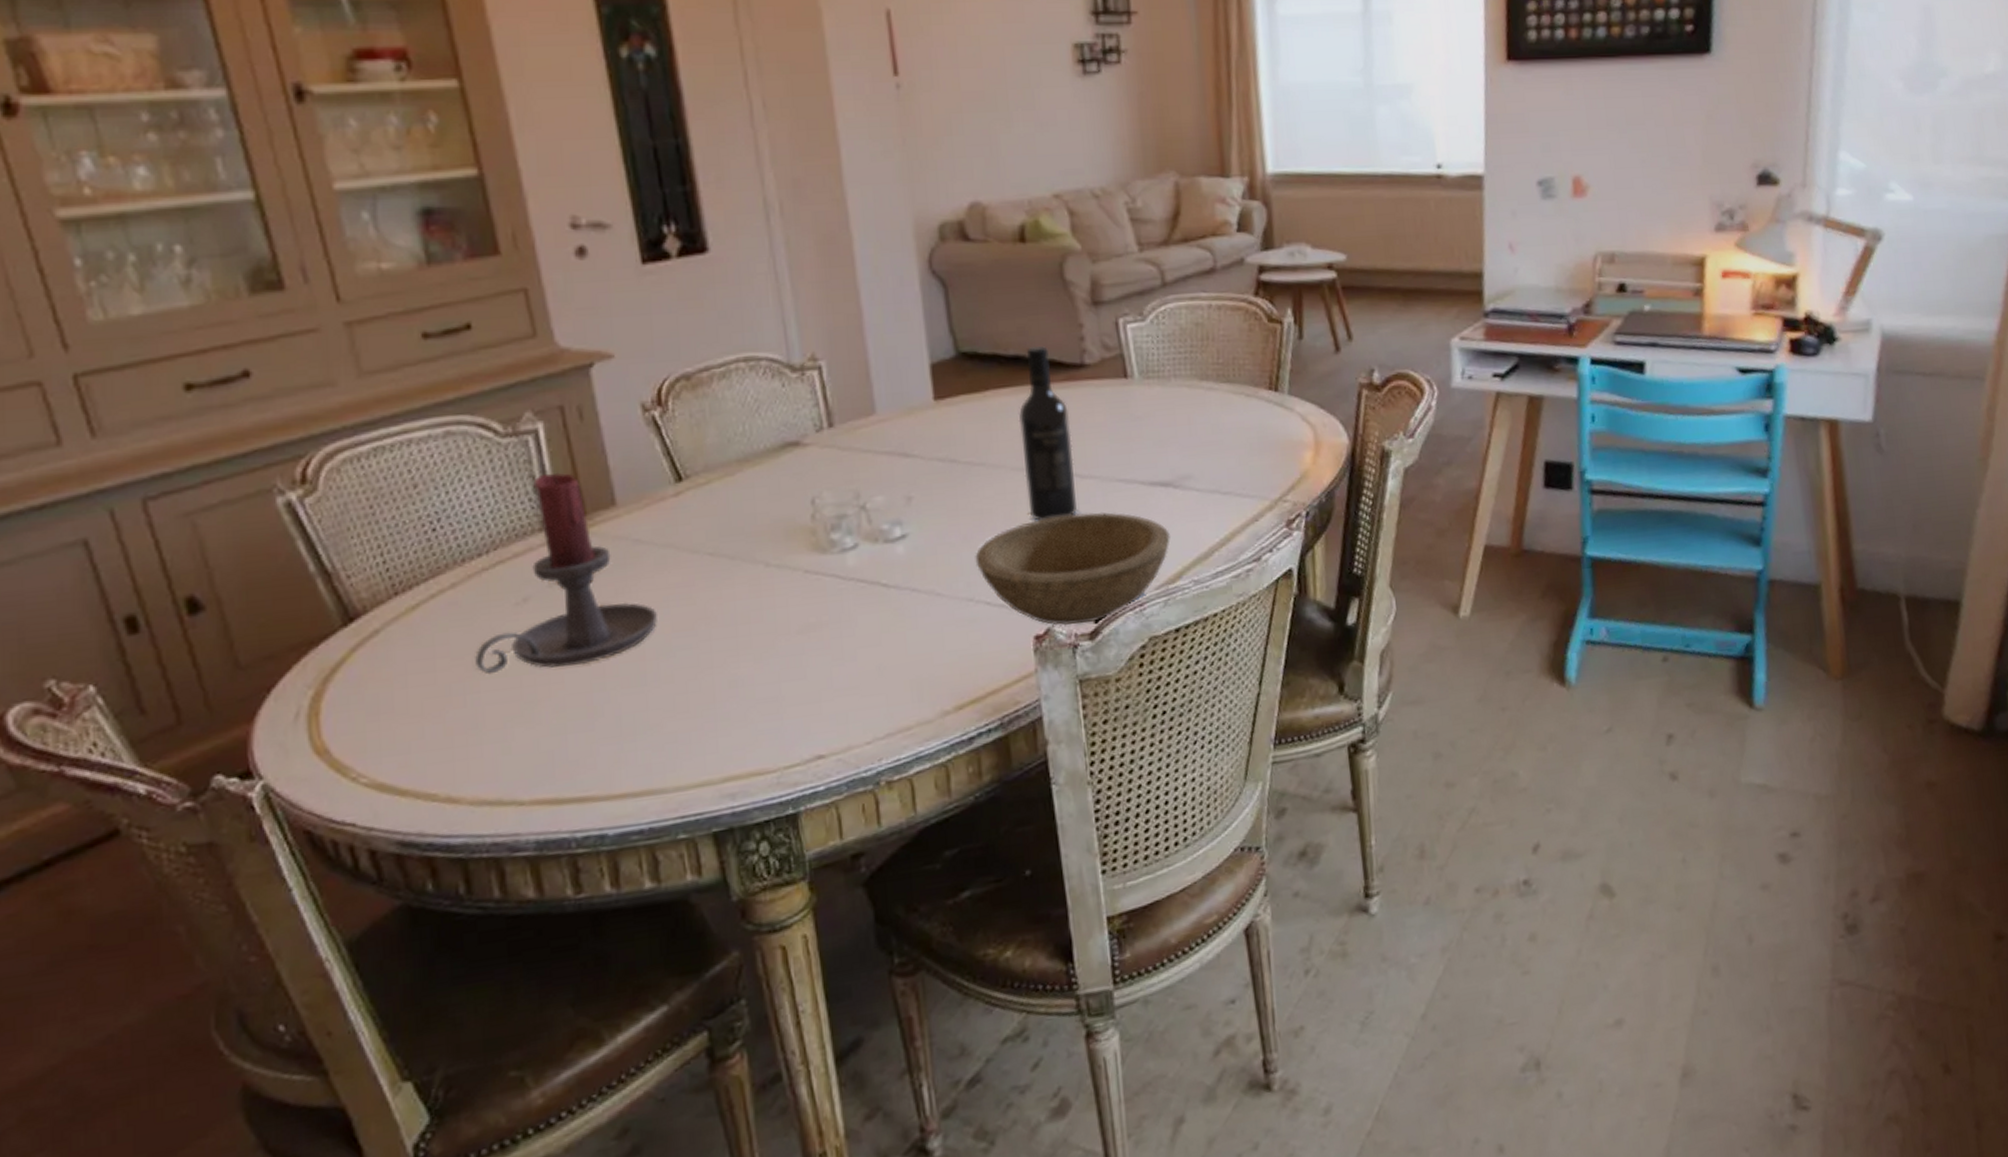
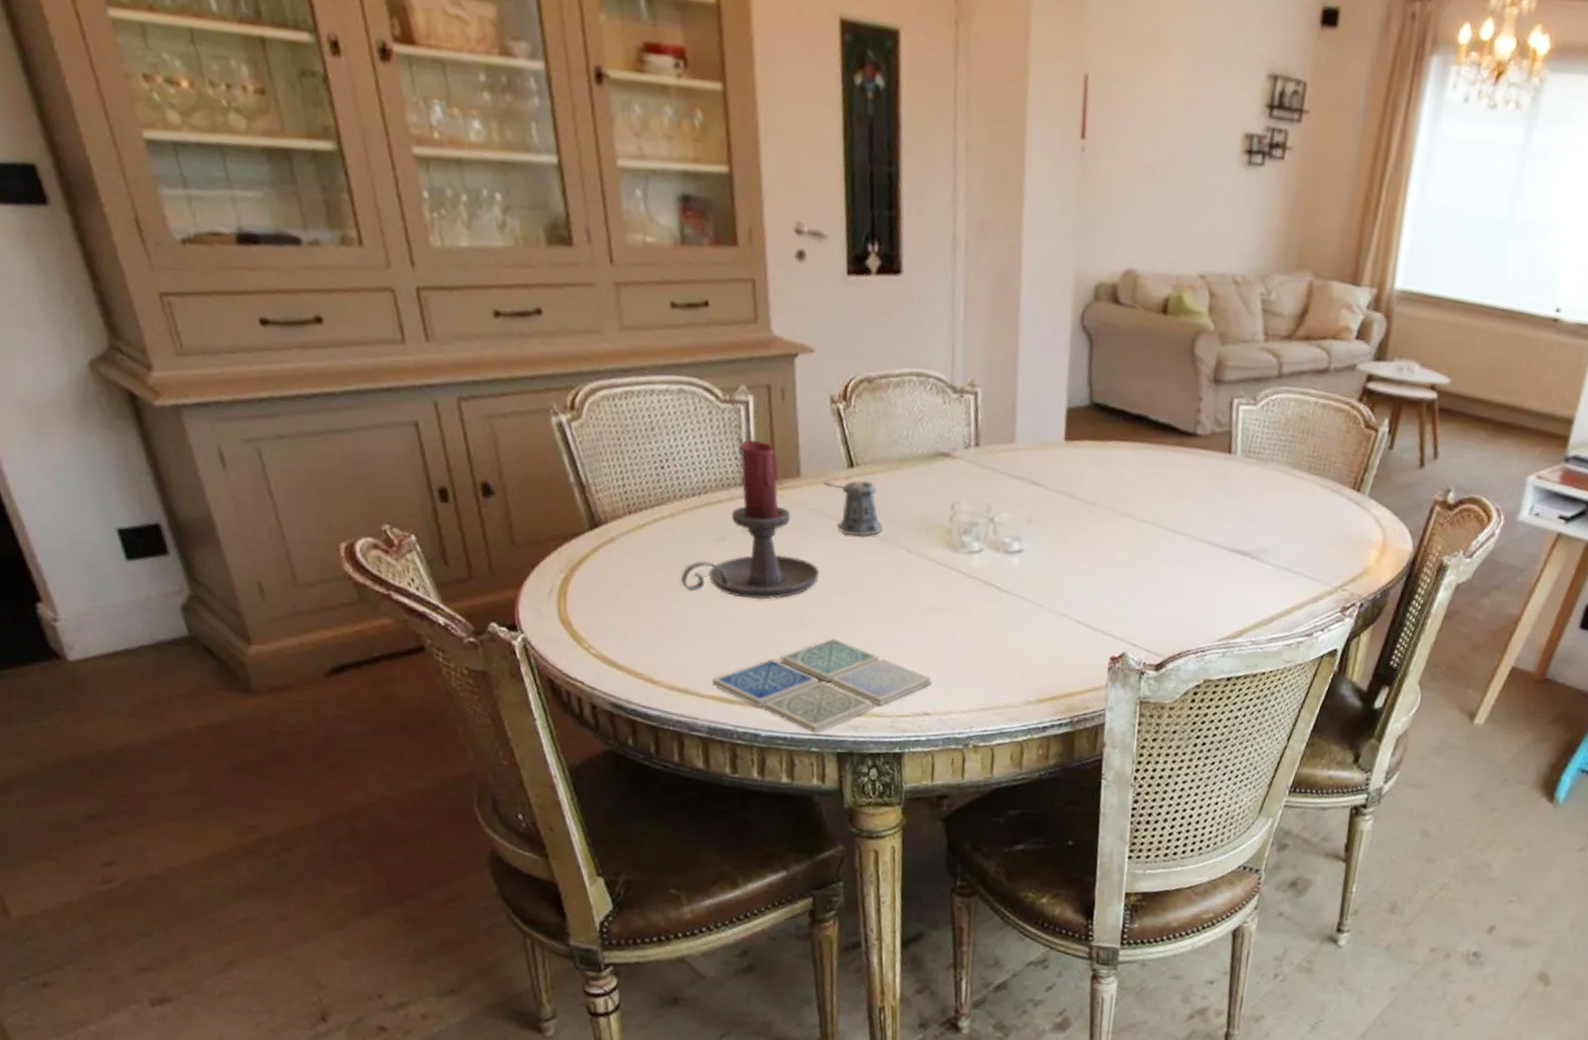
drink coaster: none [533,690,821,816] -> present [712,638,932,733]
pepper shaker: none [647,492,731,562] -> present [823,479,884,537]
bowl: present [975,511,1170,626] -> none [1074,560,1239,657]
wine bottle: present [1018,346,1078,521] -> none [1126,410,1175,564]

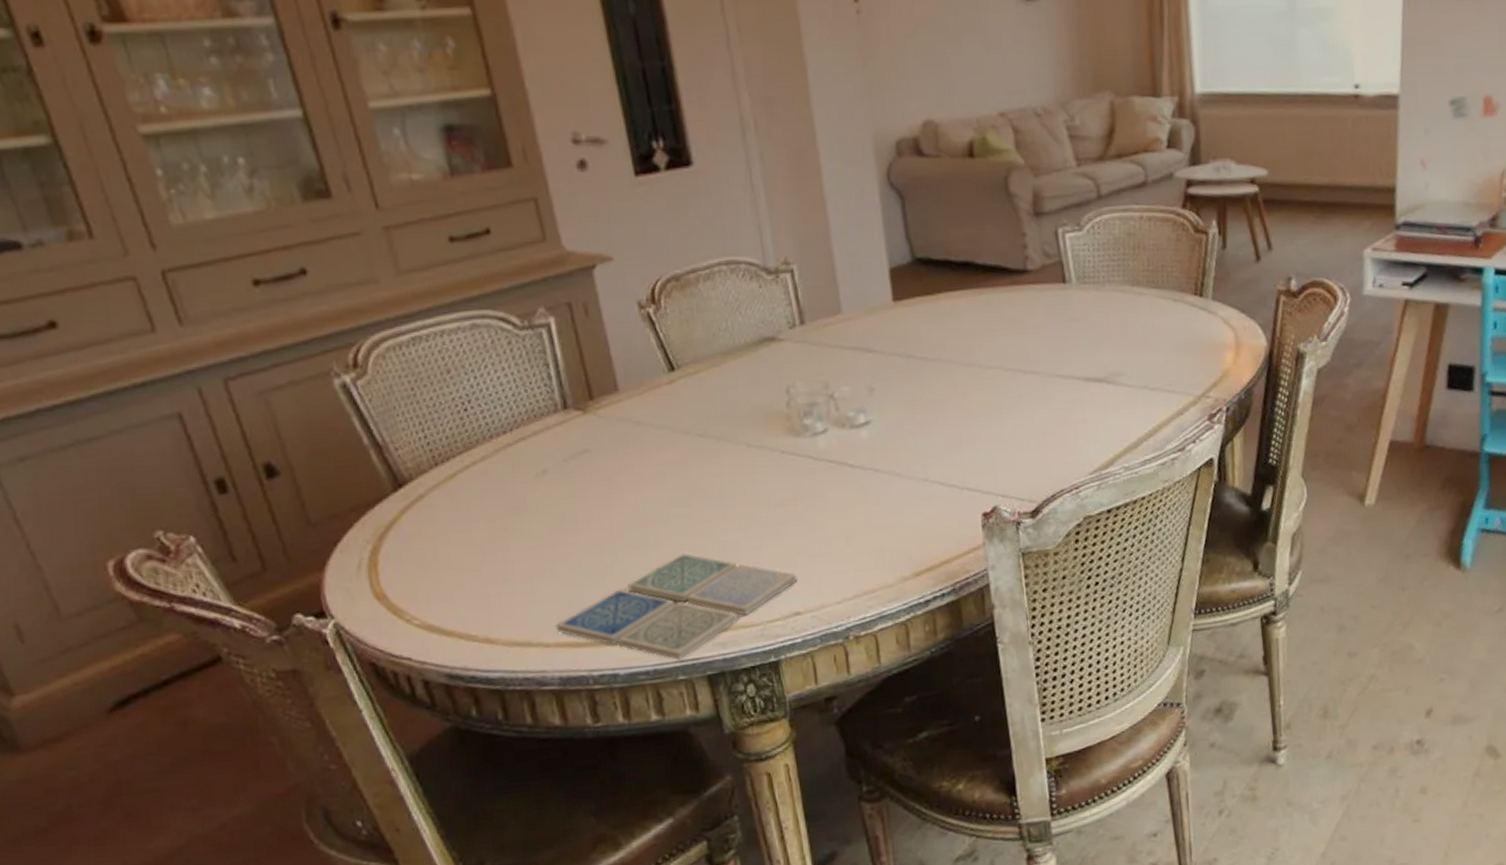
candle holder: present [681,439,820,599] -> none [504,361,657,535]
pepper shaker: present [823,479,884,537] -> none [645,380,718,442]

